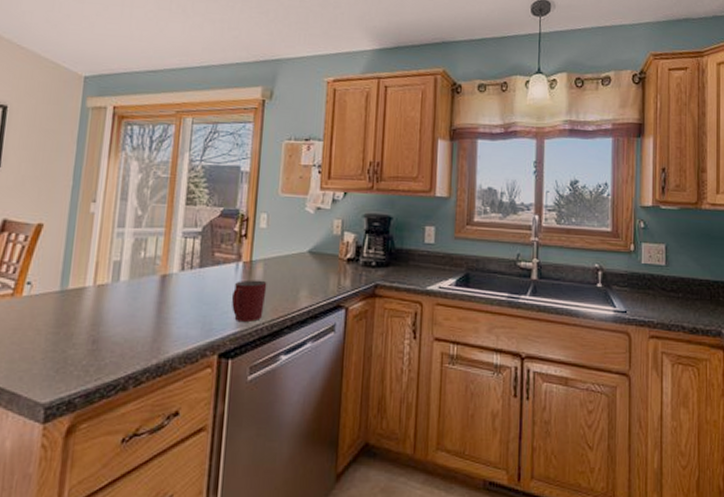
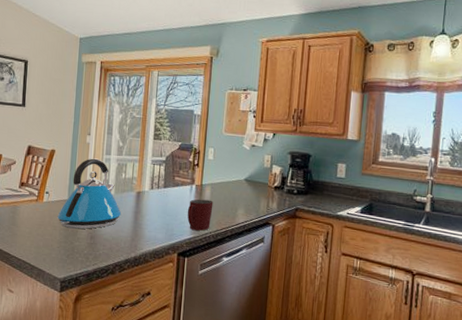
kettle: none [43,233,139,331] -> present [57,158,122,229]

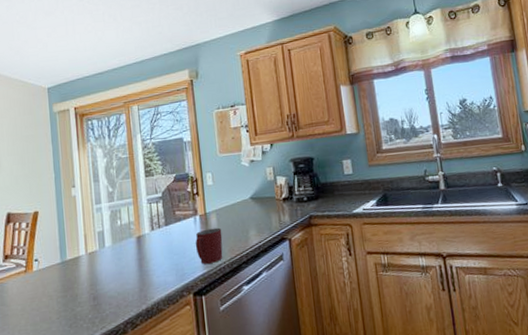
kettle: present [57,158,122,229] -> none [51,210,124,295]

